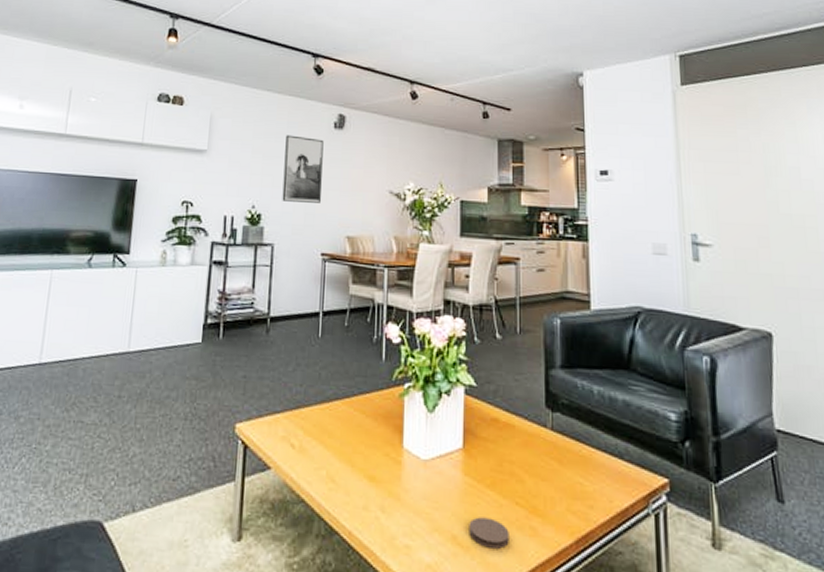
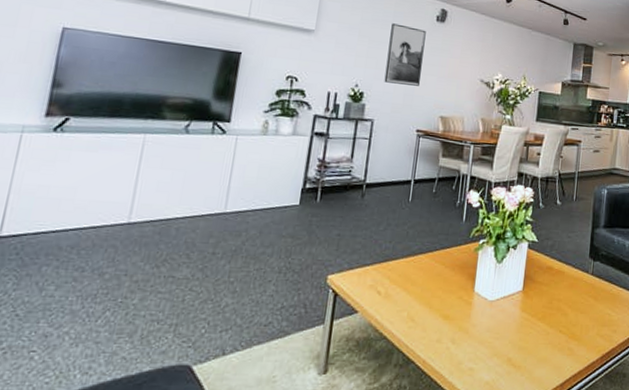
coaster: present [469,517,509,549] -> none [521,343,552,366]

